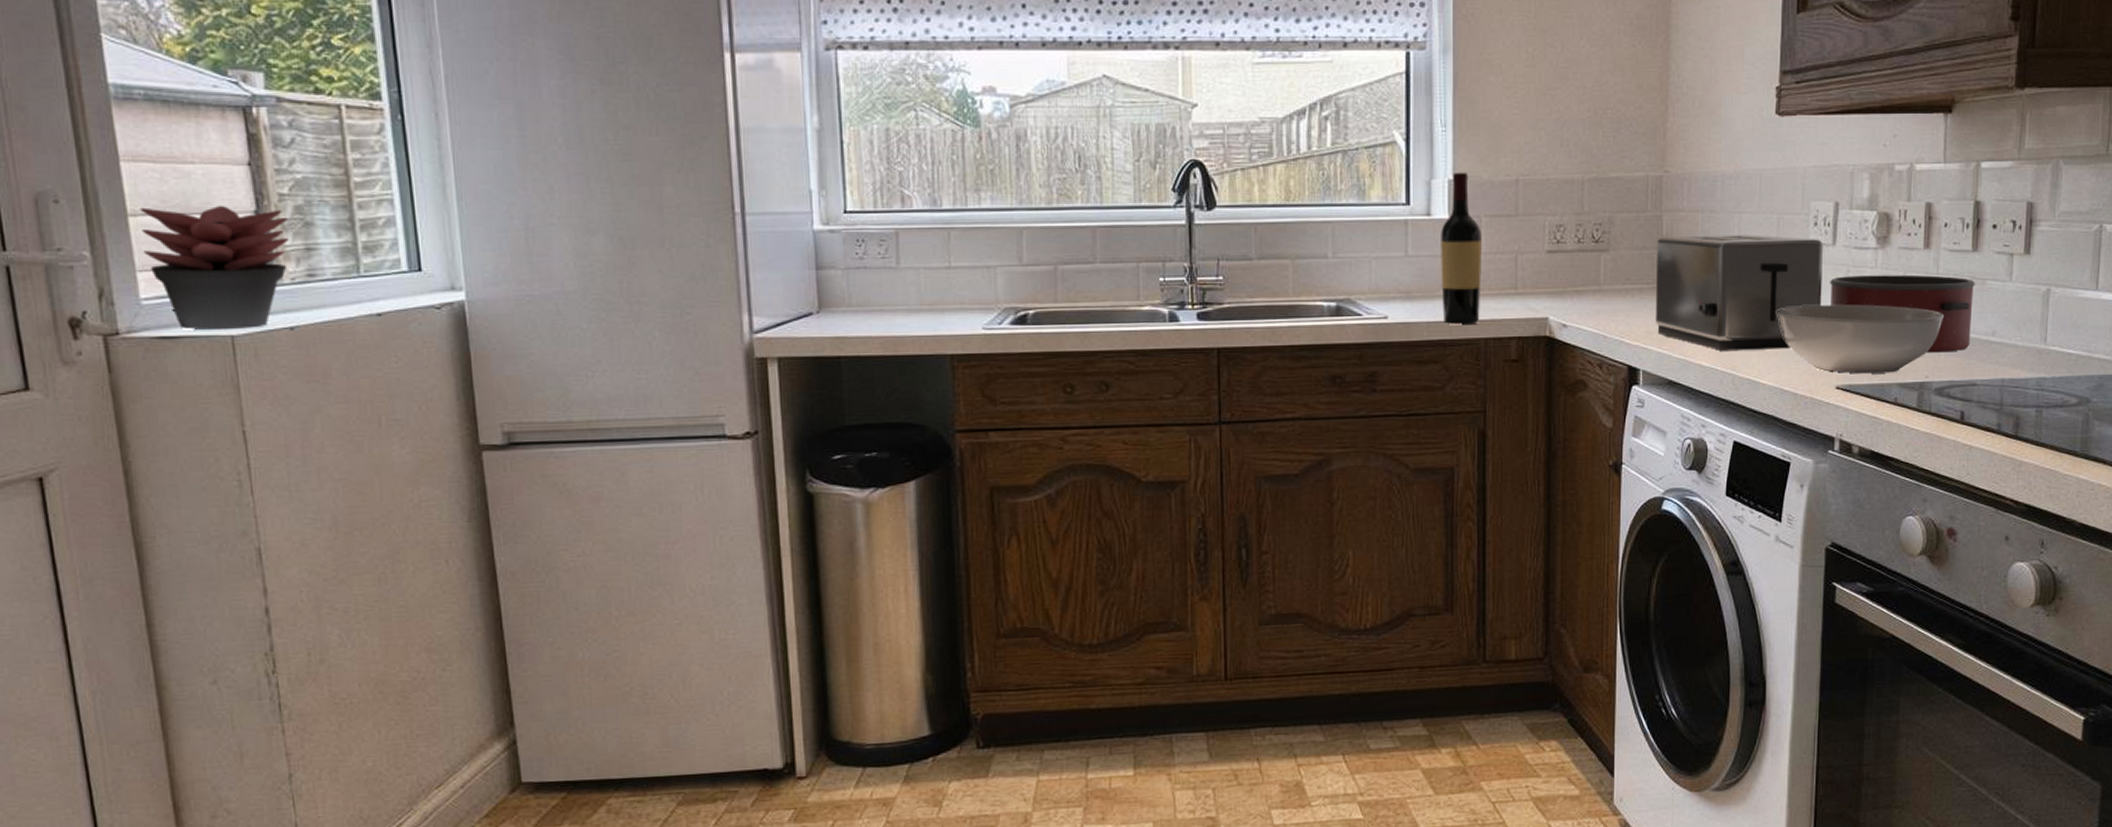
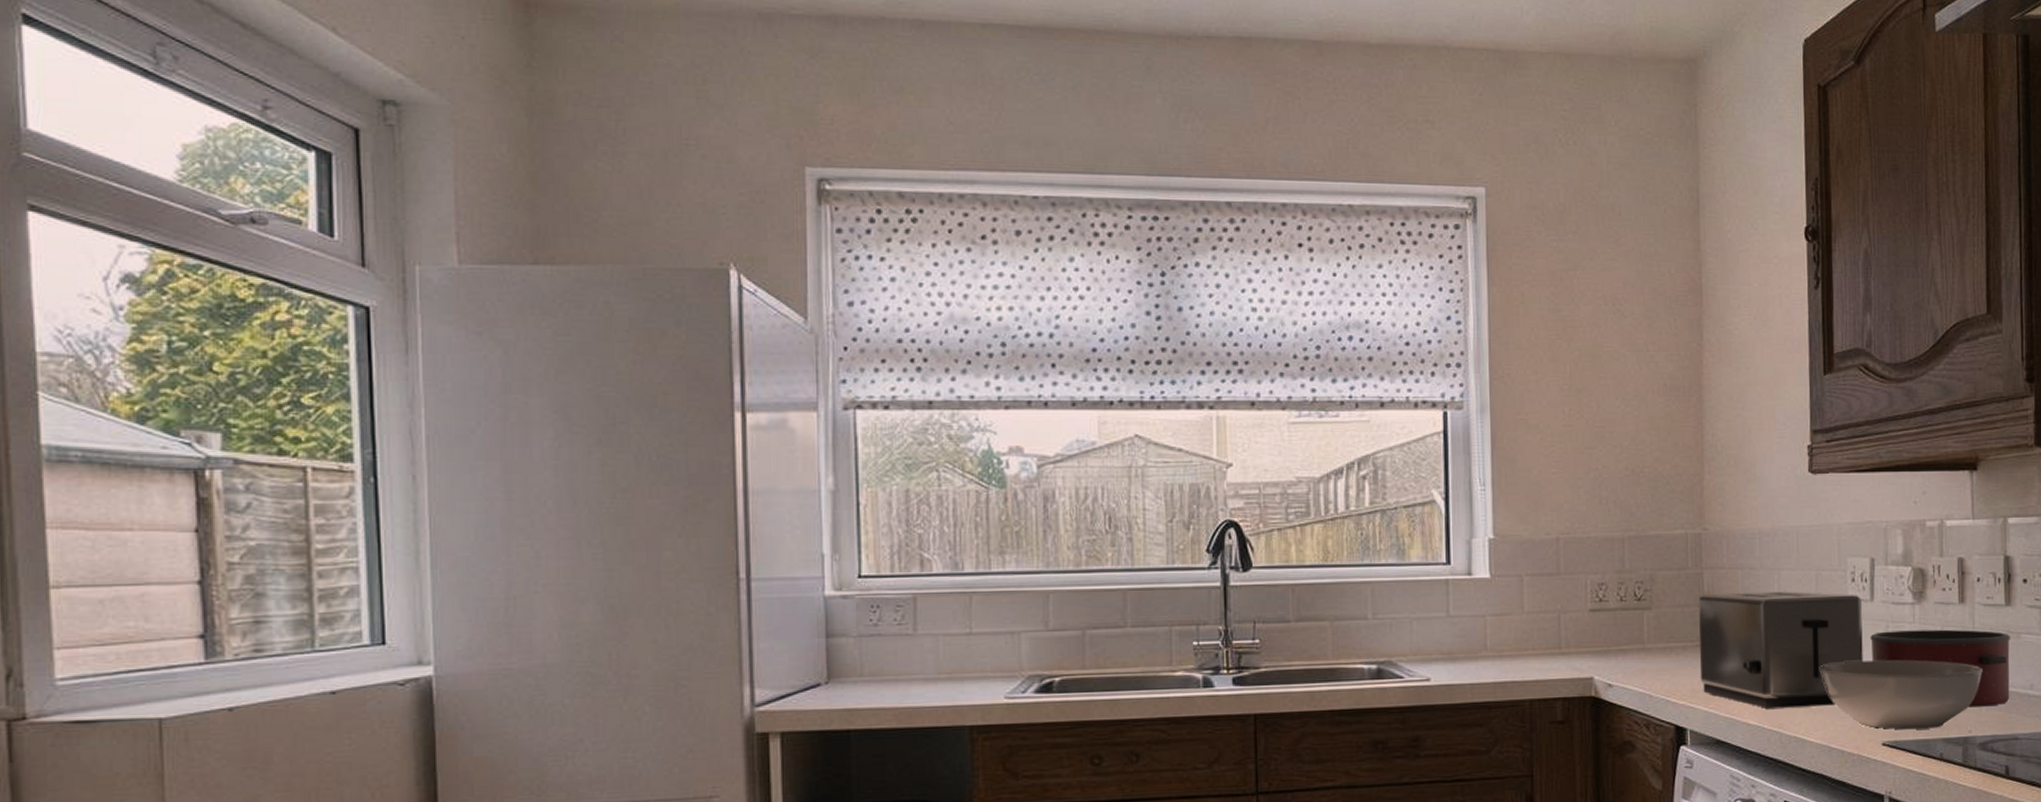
succulent plant: present [140,206,289,330] -> none [64,576,237,713]
wine bottle: present [1441,172,1483,325] -> none [1482,530,1525,687]

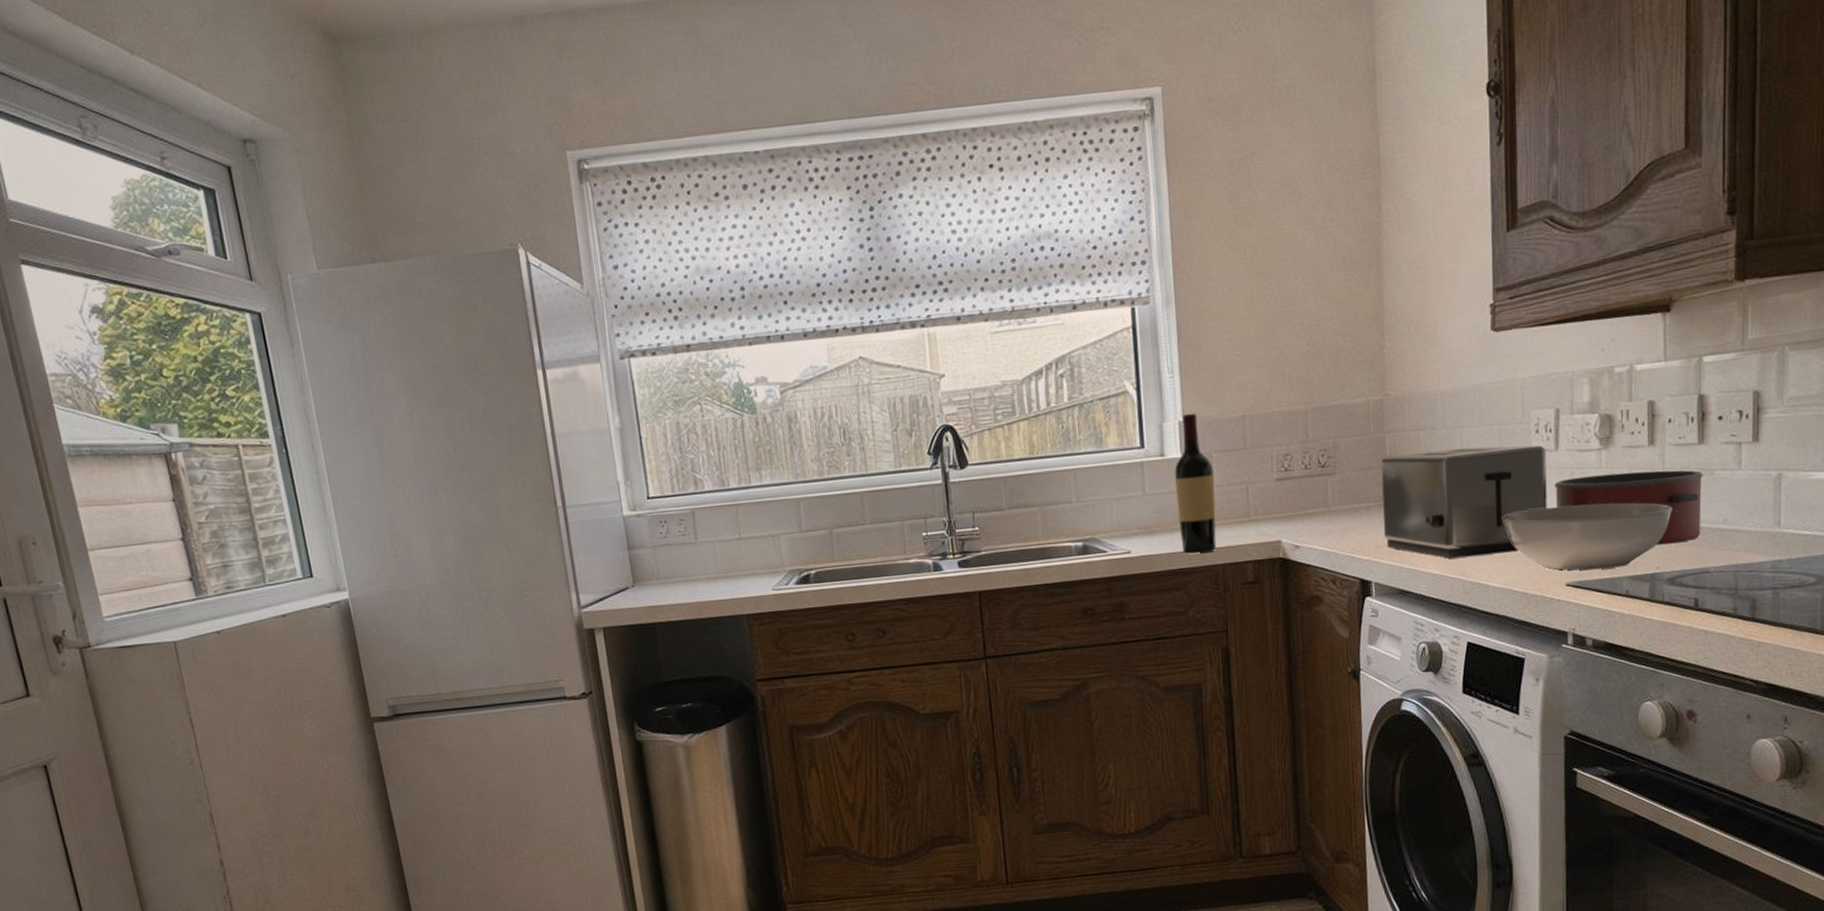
wine bottle: none [1482,530,1525,687] -> present [1175,413,1217,554]

